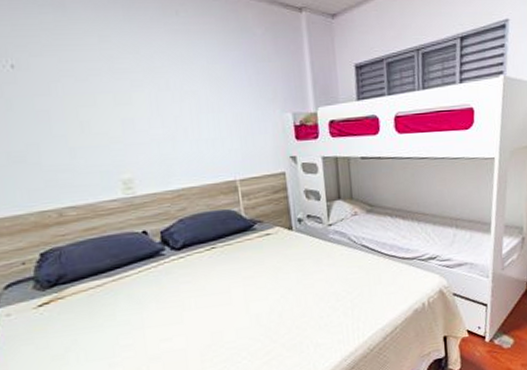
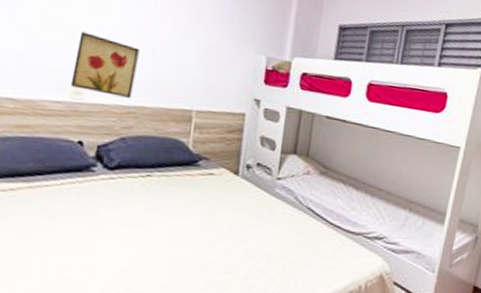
wall art: none [114,129,178,184] -> present [70,32,140,98]

